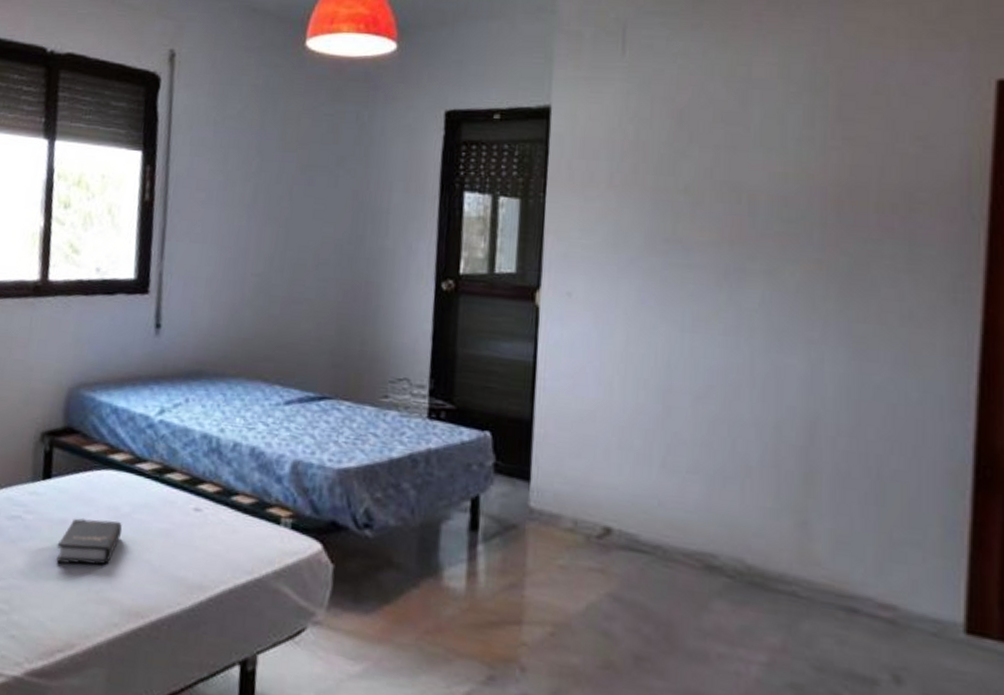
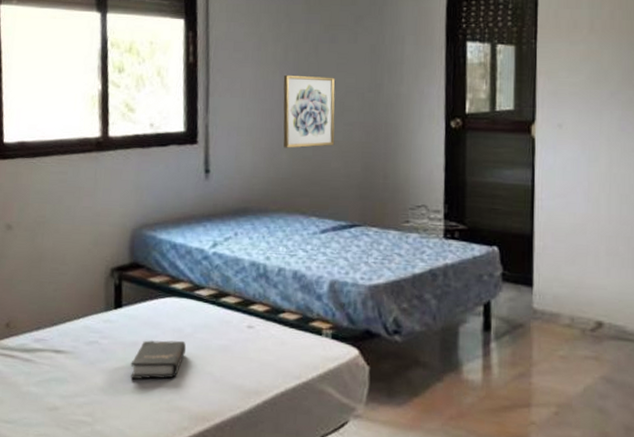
wall art: none [247,219,310,305] -> present [283,74,335,148]

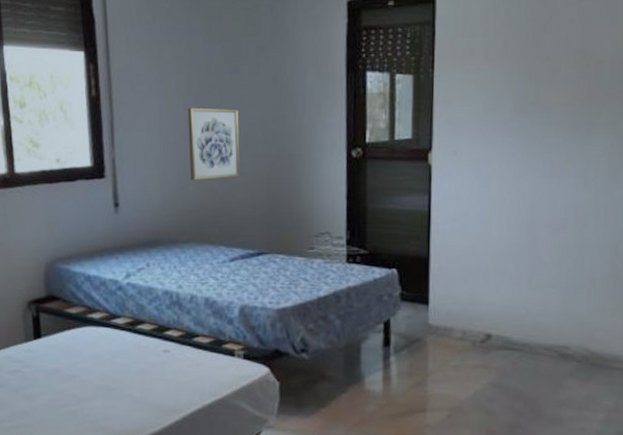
hardback book: present [130,340,187,380] -> none [54,366,107,404]

